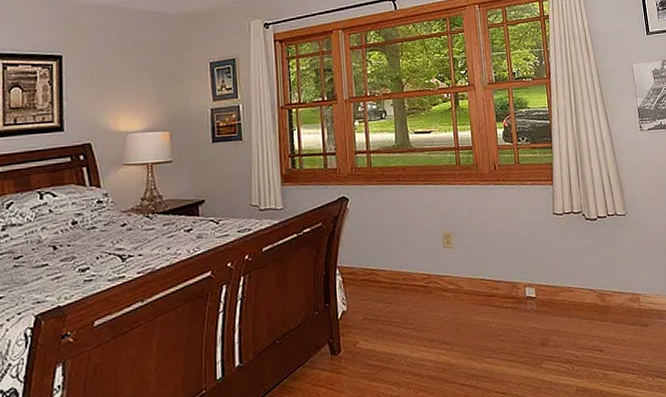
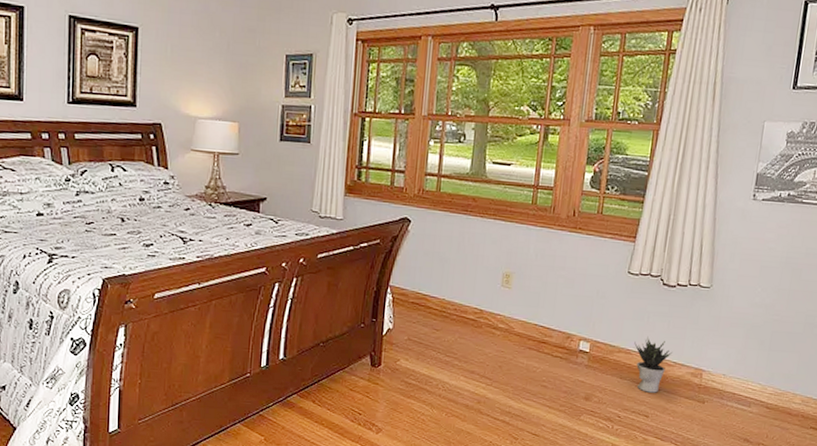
potted plant: none [574,271,609,327] -> present [634,336,673,393]

